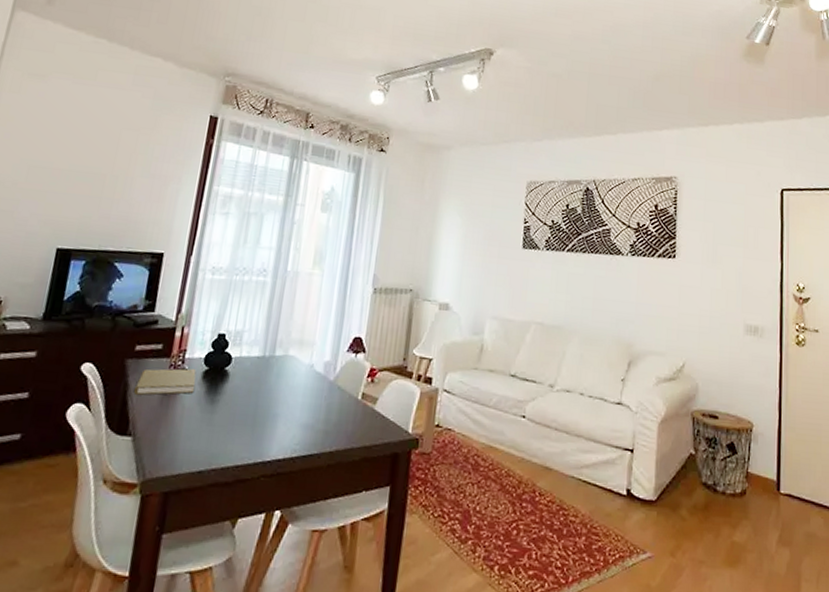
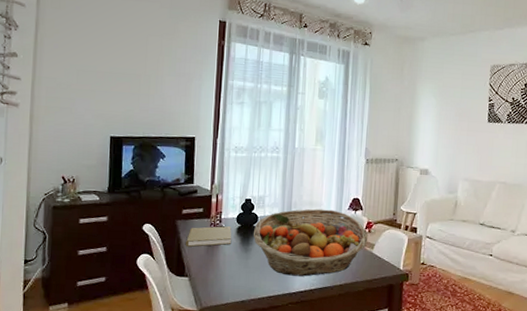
fruit basket: none [223,349,371,440] -> present [254,209,369,277]

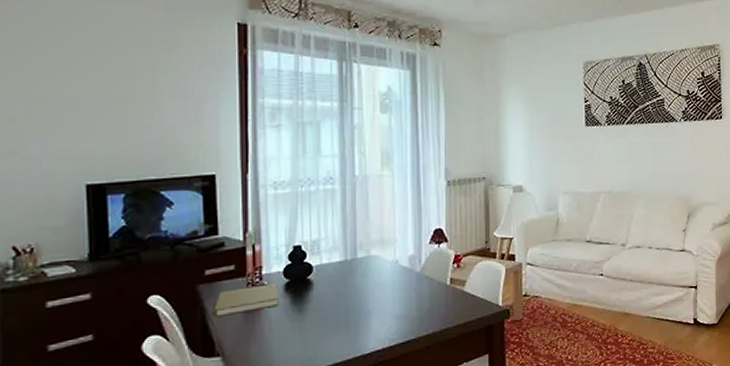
fruit basket: present [254,209,369,277] -> none [309,246,458,334]

